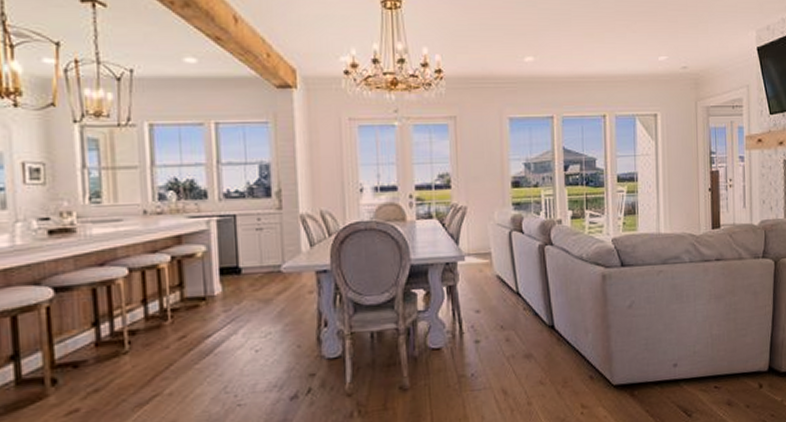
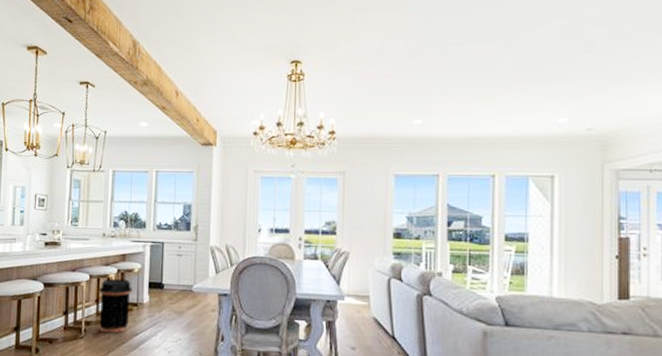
trash can: none [146,267,196,341] -> present [99,278,132,333]

